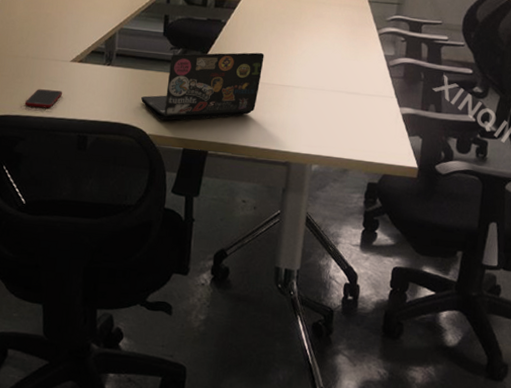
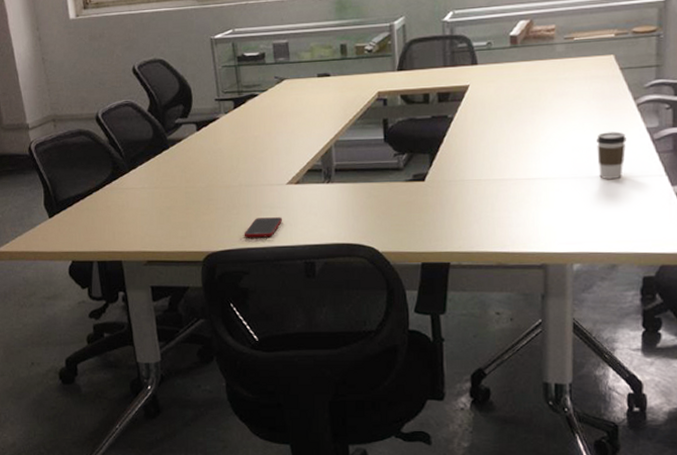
laptop: present [140,52,264,121] -> none [367,145,503,235]
coffee cup: none [342,54,367,95] -> present [597,131,626,179]

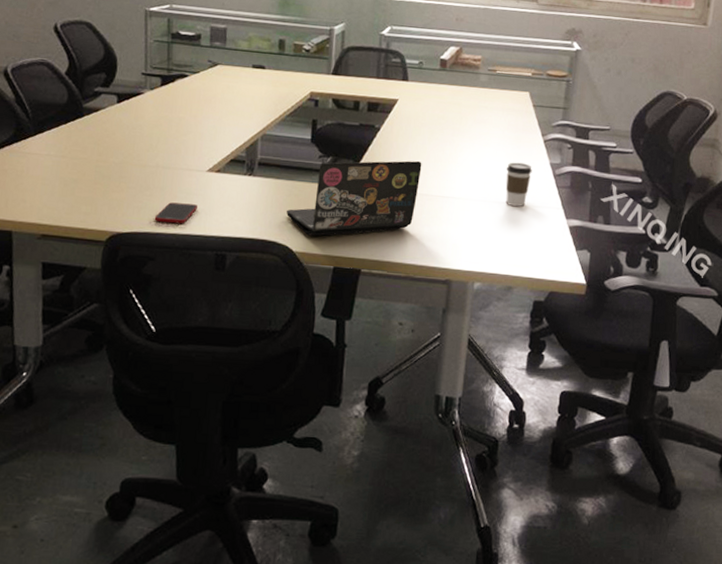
laptop: none [367,145,503,235] -> present [286,160,422,236]

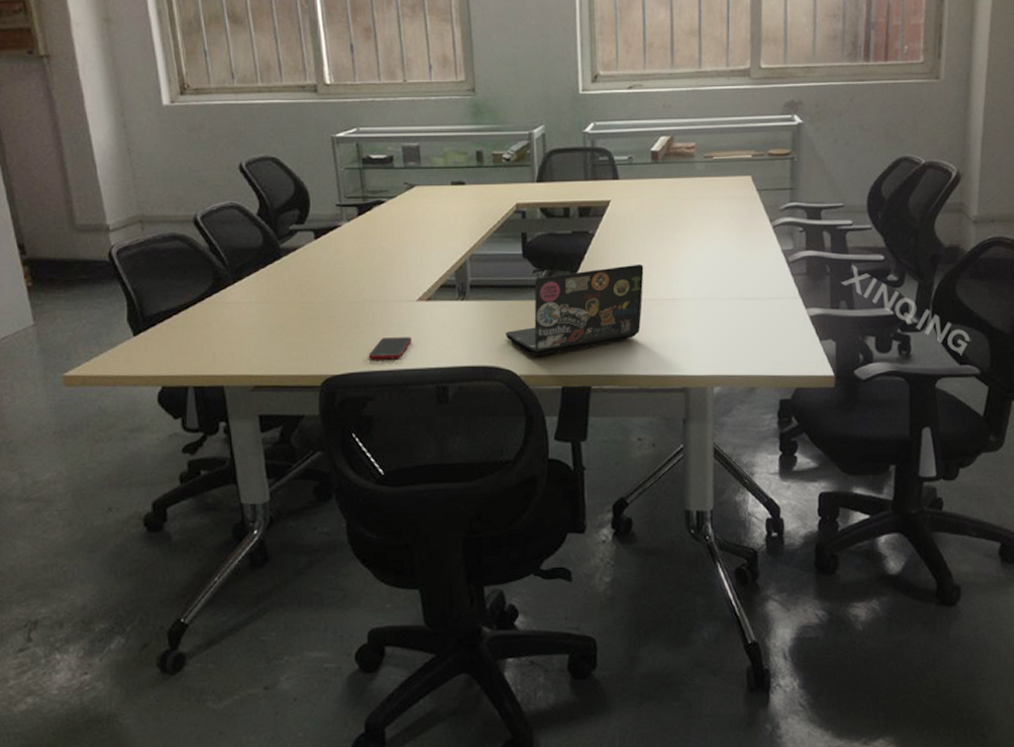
coffee cup: present [505,162,532,207] -> none [735,253,763,301]

